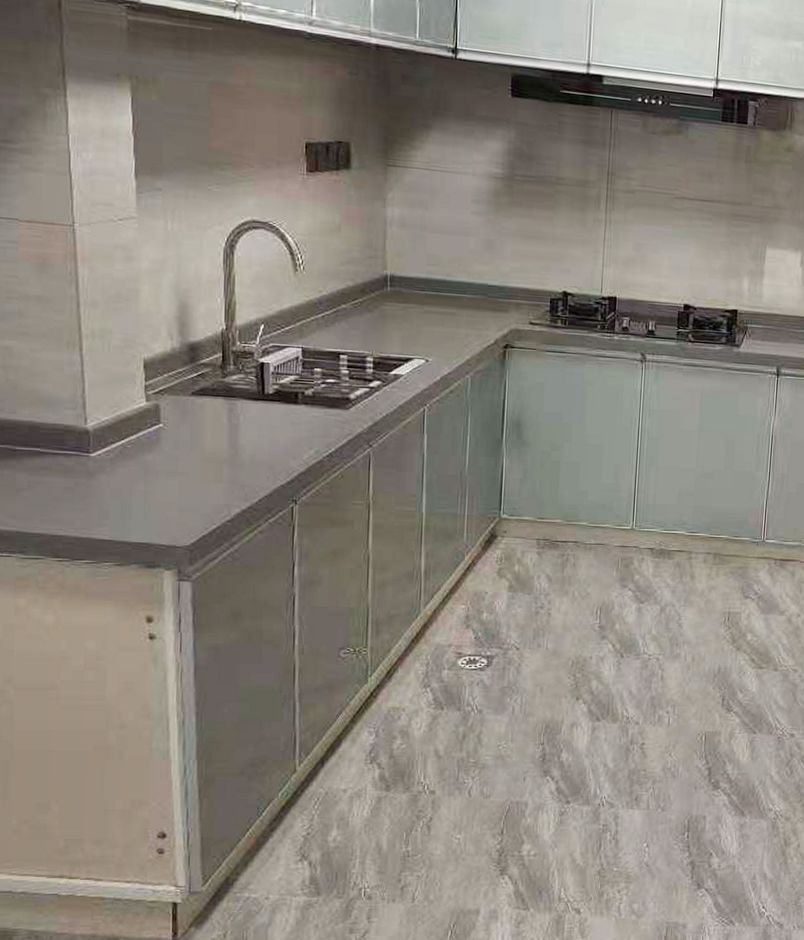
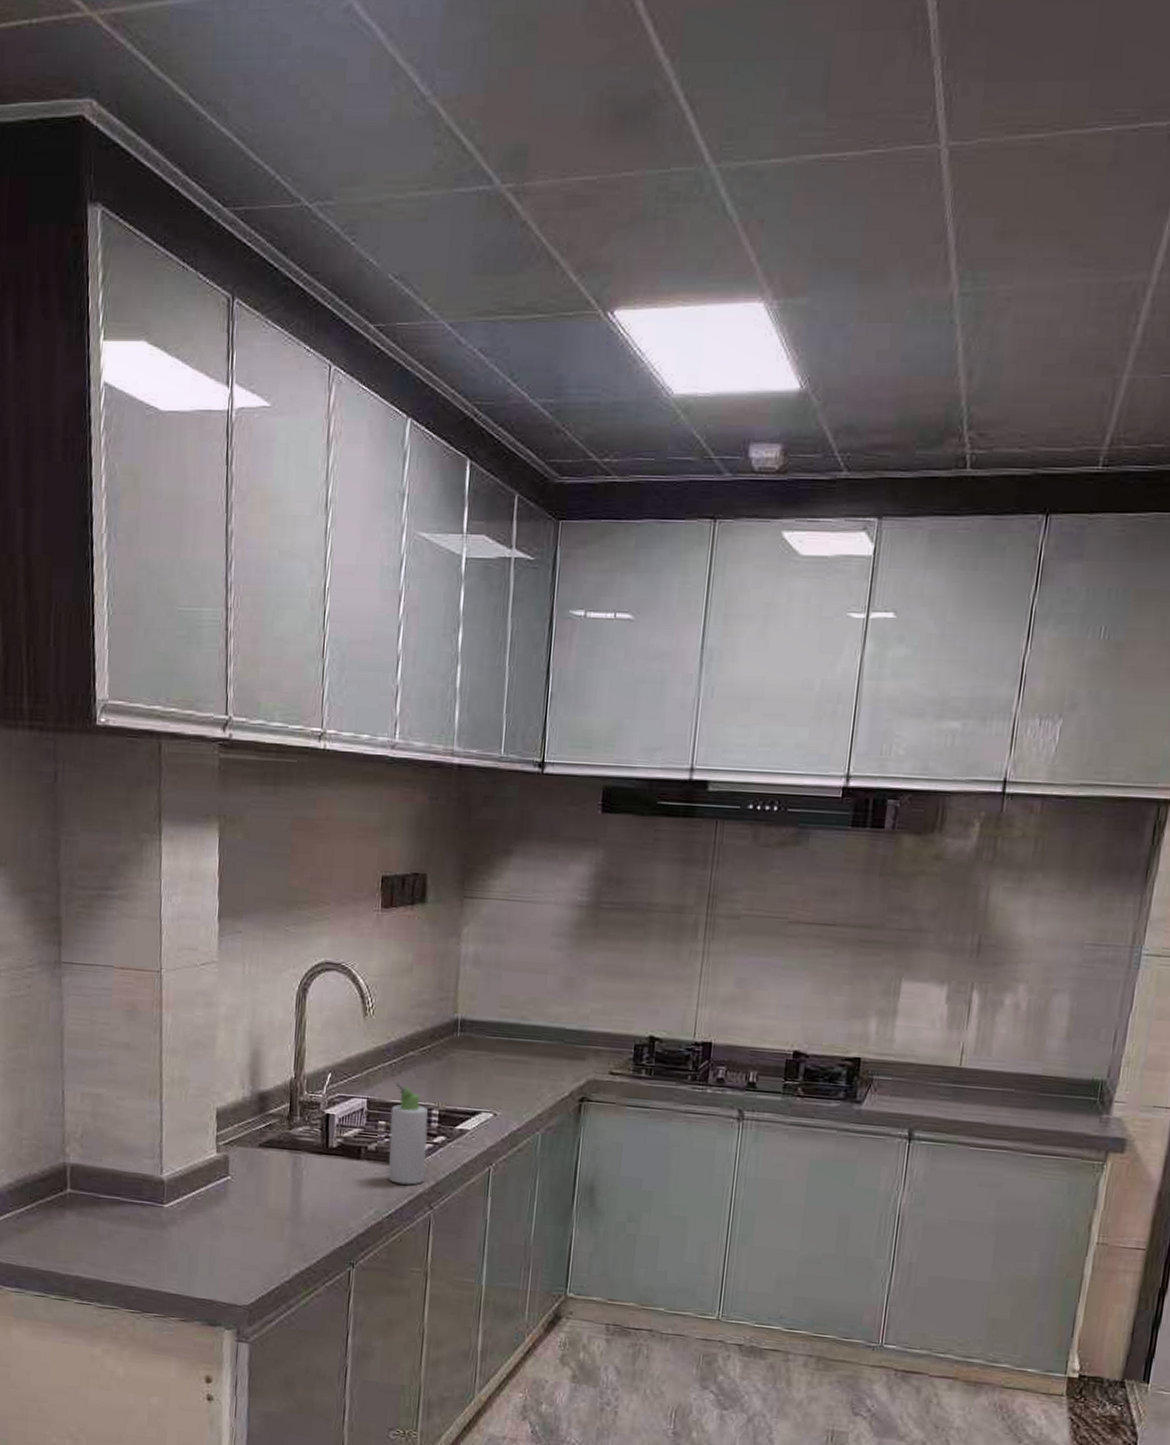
bottle: none [325,332,364,426] -> present [387,1082,429,1185]

